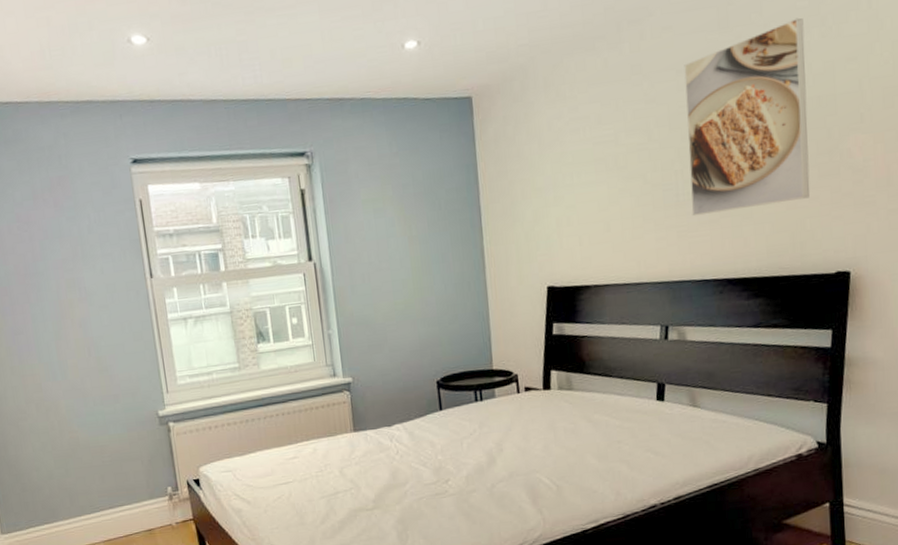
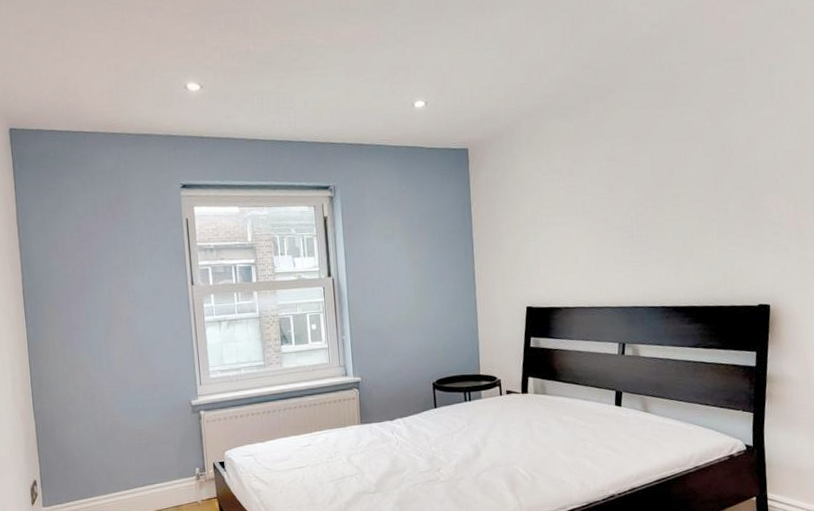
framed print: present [684,17,810,217] -> none [638,101,738,254]

